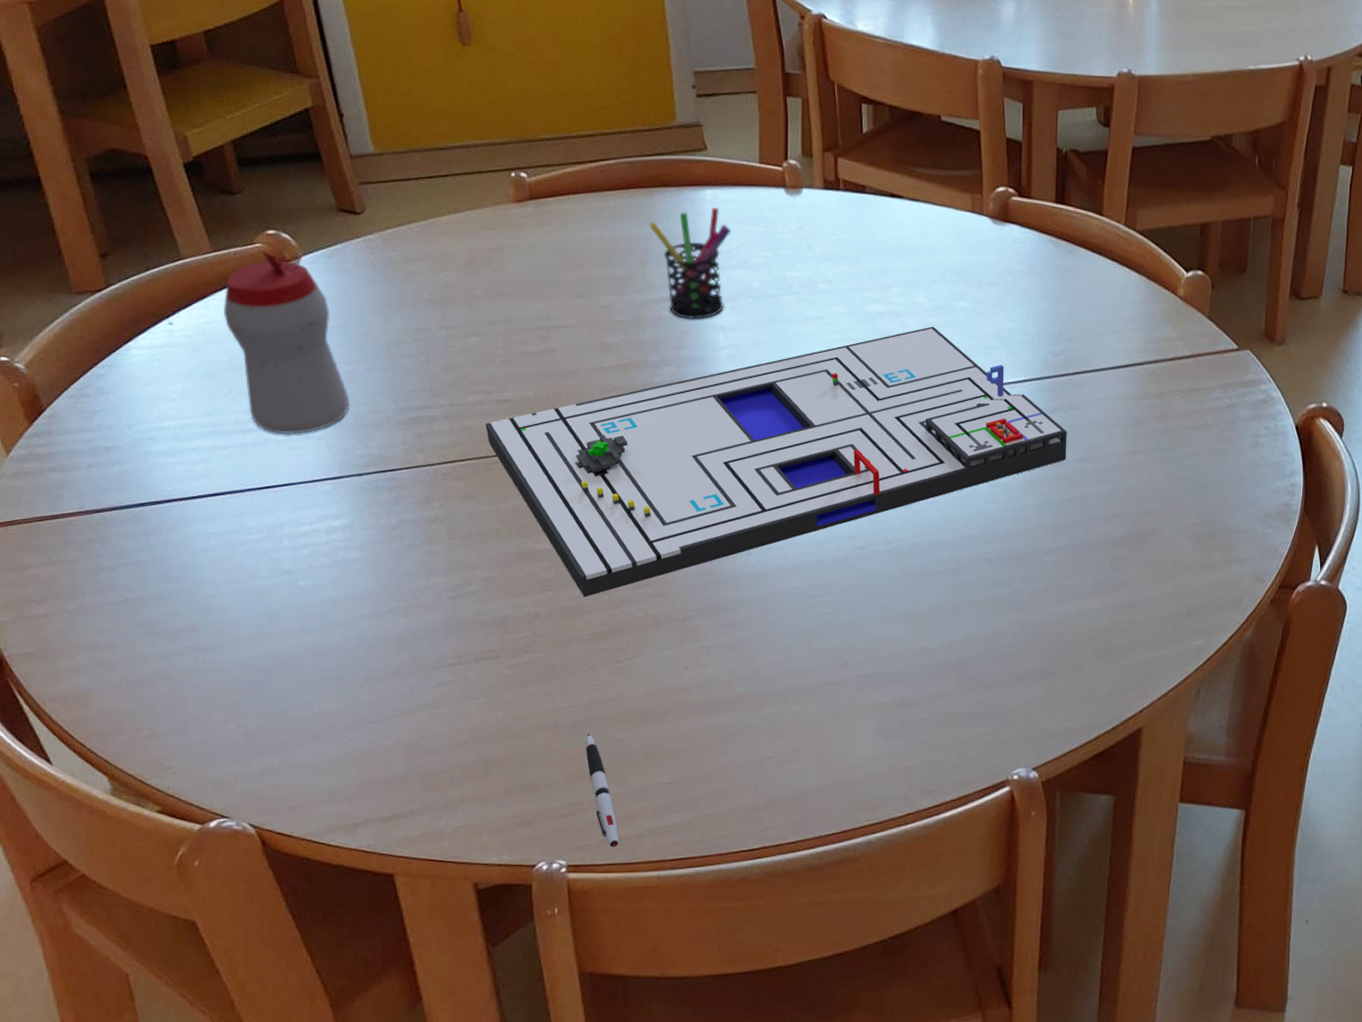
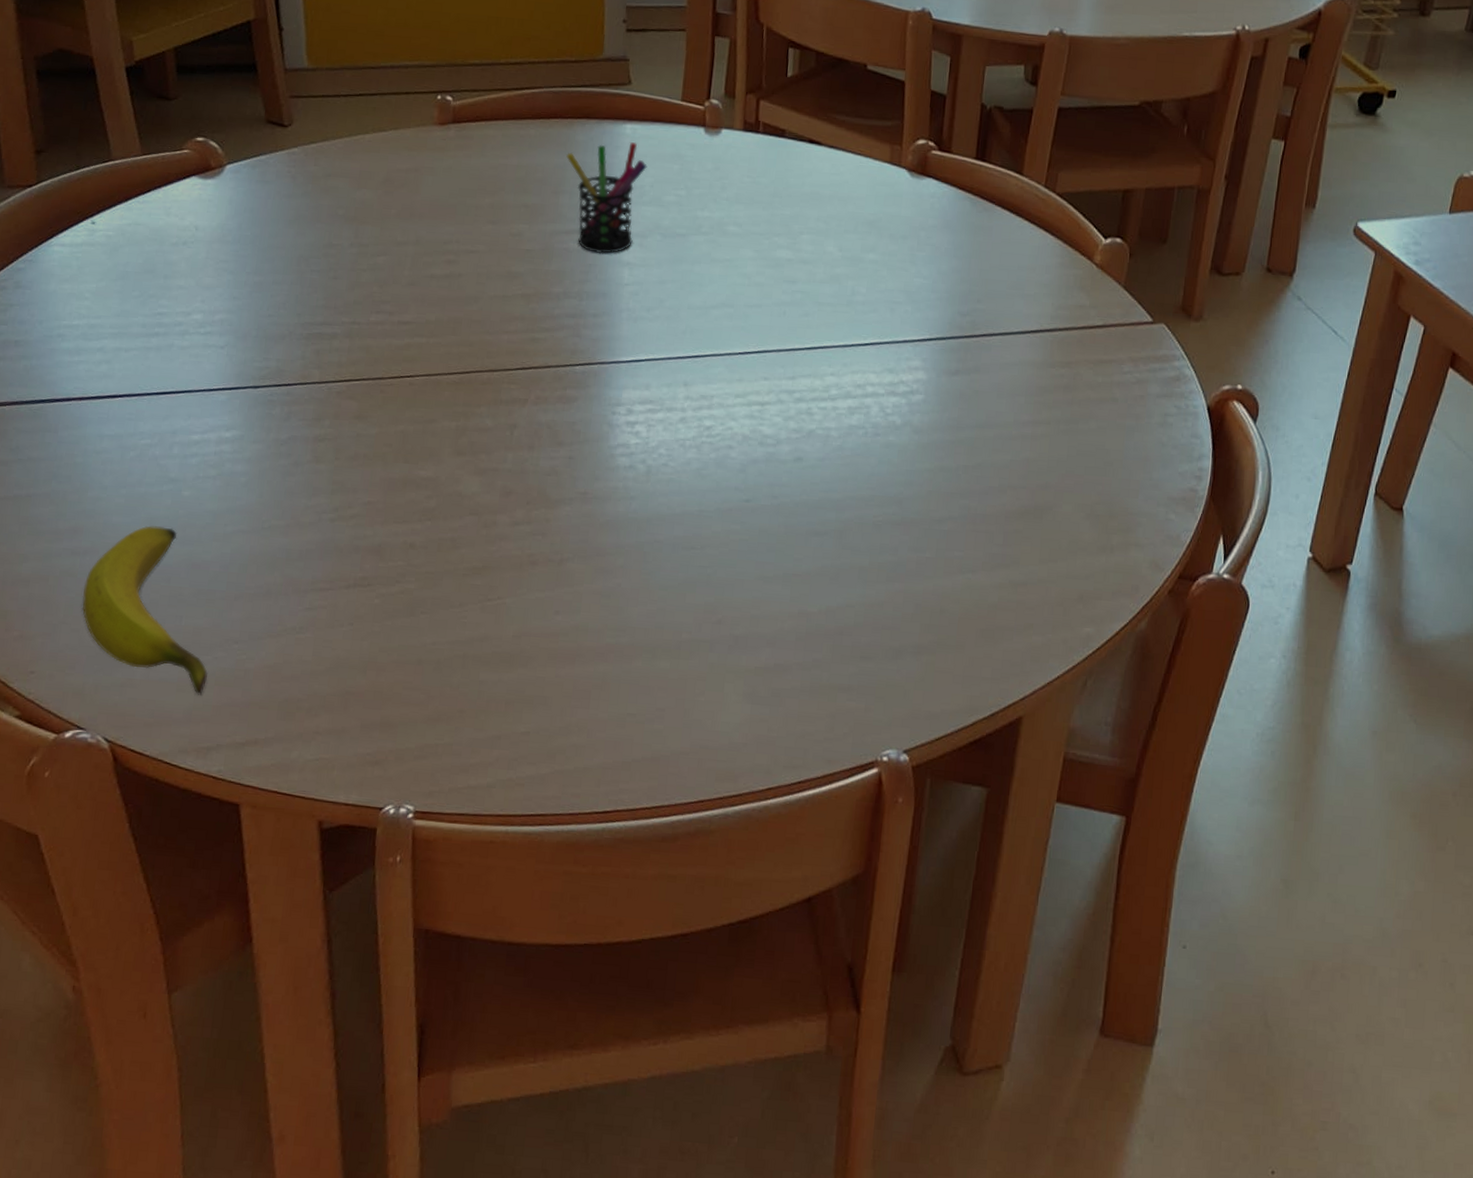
banana: none [209,618,346,776] -> present [82,526,208,695]
sippy cup: present [223,251,349,434] -> none [144,157,255,342]
board game: present [485,326,1067,598] -> none [384,276,969,530]
pen: present [586,734,620,848] -> none [446,673,471,797]

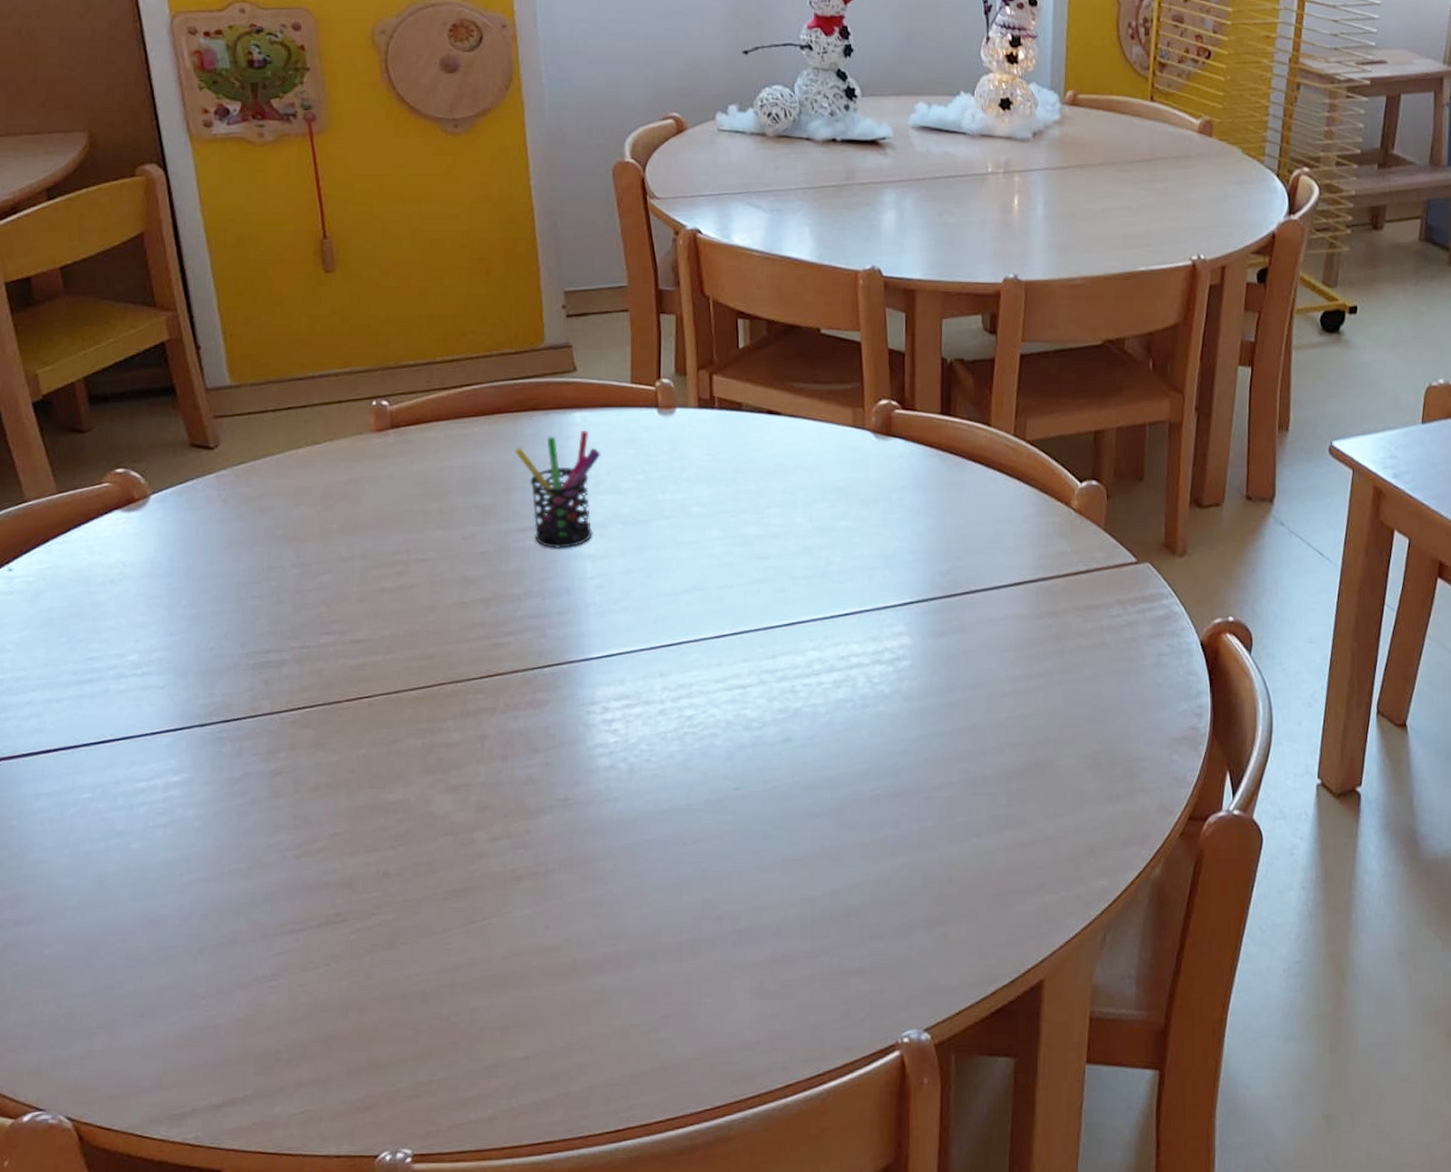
banana: present [82,526,208,695] -> none [30,884,175,1059]

